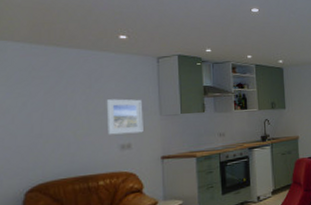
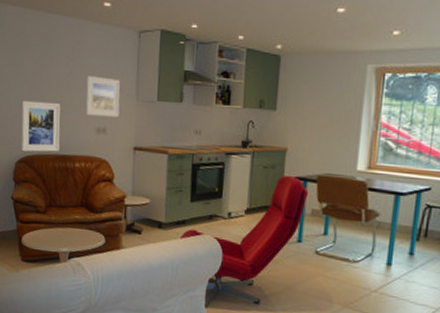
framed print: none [30,127,79,180] -> present [21,100,61,152]

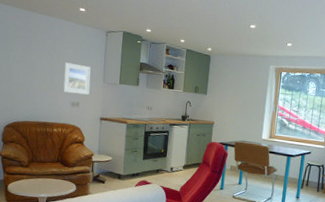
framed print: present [21,100,61,152] -> none [9,78,43,120]

